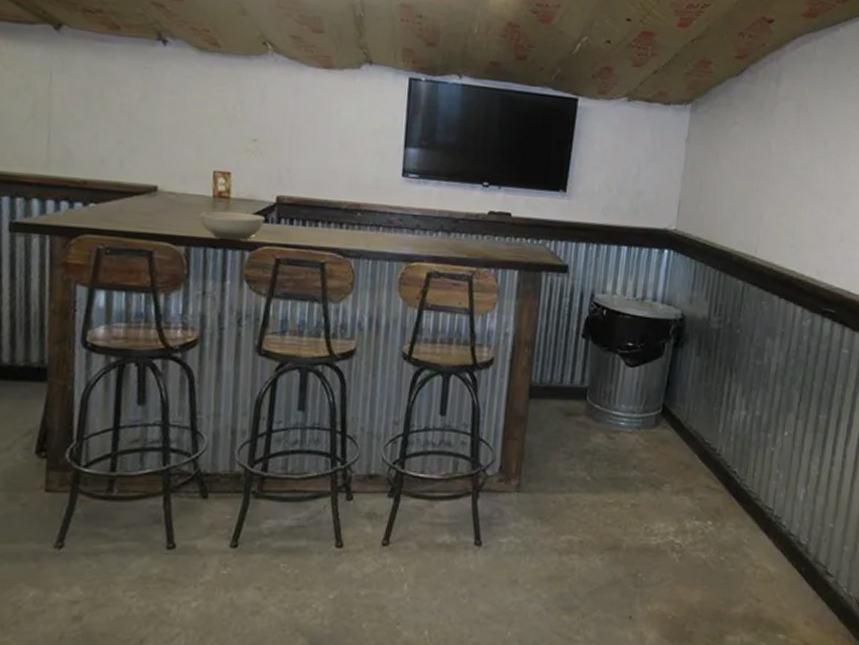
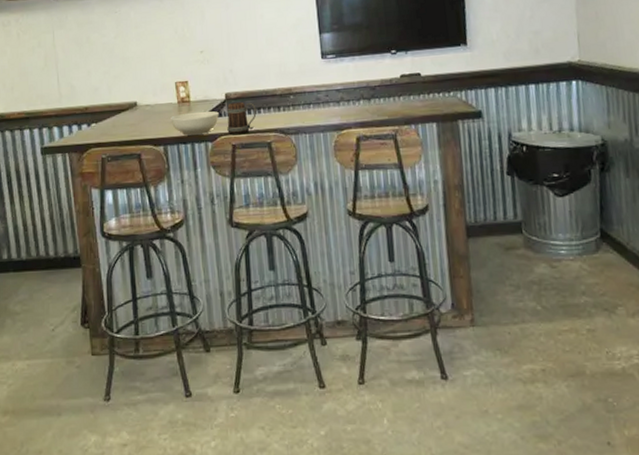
beer mug: none [272,209,313,248] -> present [227,102,257,134]

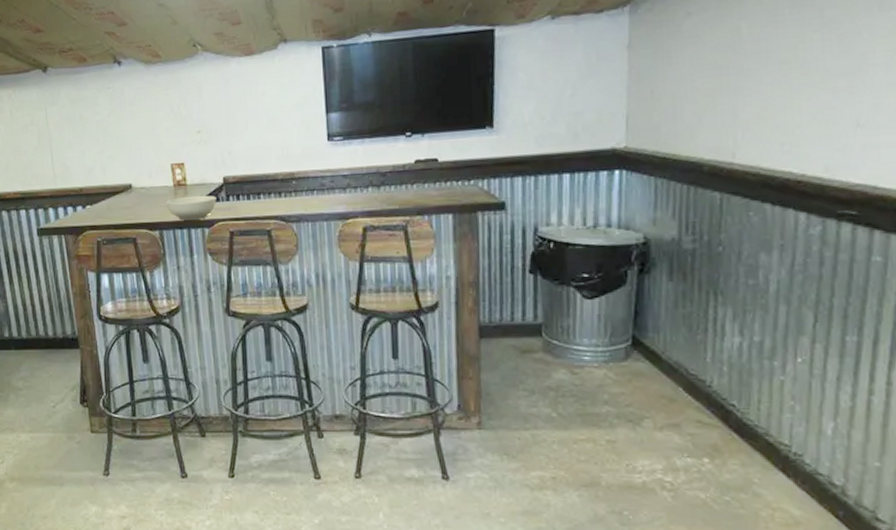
beer mug: present [227,102,257,134] -> none [225,187,256,221]

